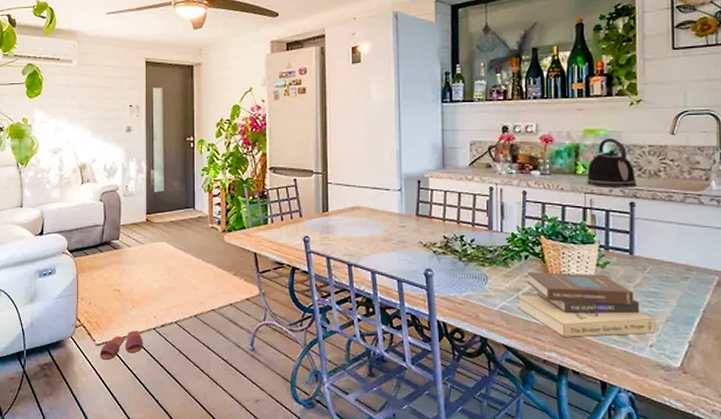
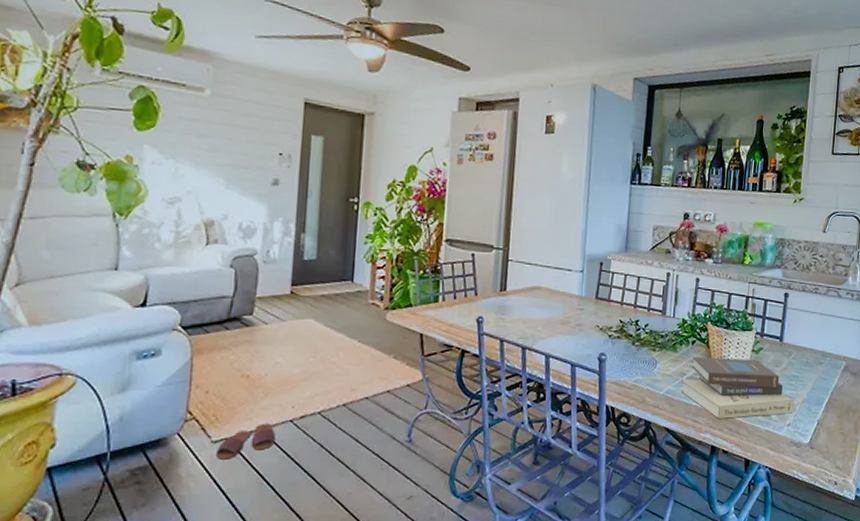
kettle: present [587,139,637,187] -> none [752,232,792,279]

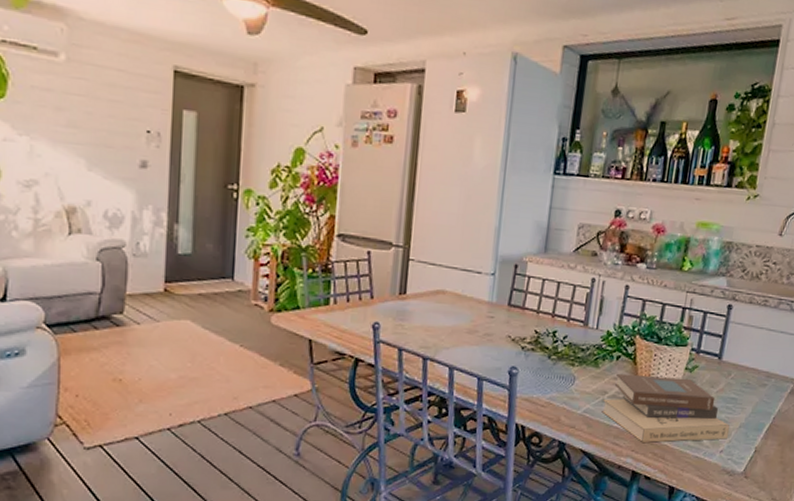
slippers: present [215,423,276,460] -> none [89,431,153,467]

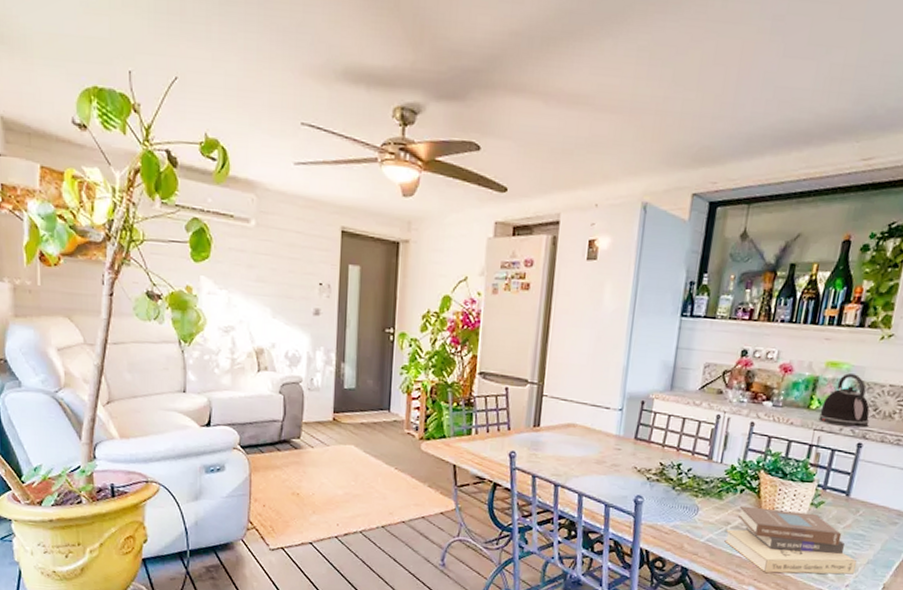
kettle: none [691,234,739,289] -> present [819,373,870,428]

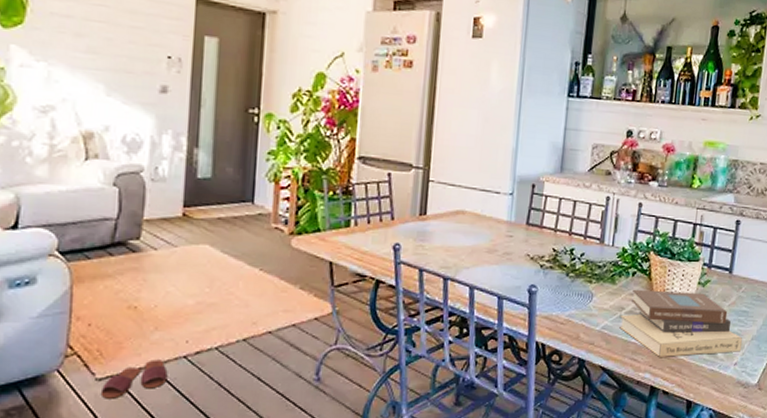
slippers: none [273,537,323,566] -> present [100,360,168,399]
kettle: present [819,373,870,428] -> none [701,152,746,205]

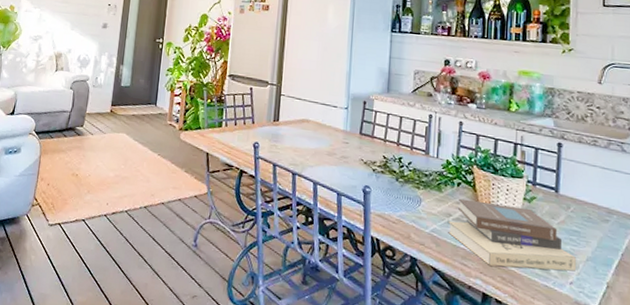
slippers: present [100,360,168,399] -> none [50,215,94,241]

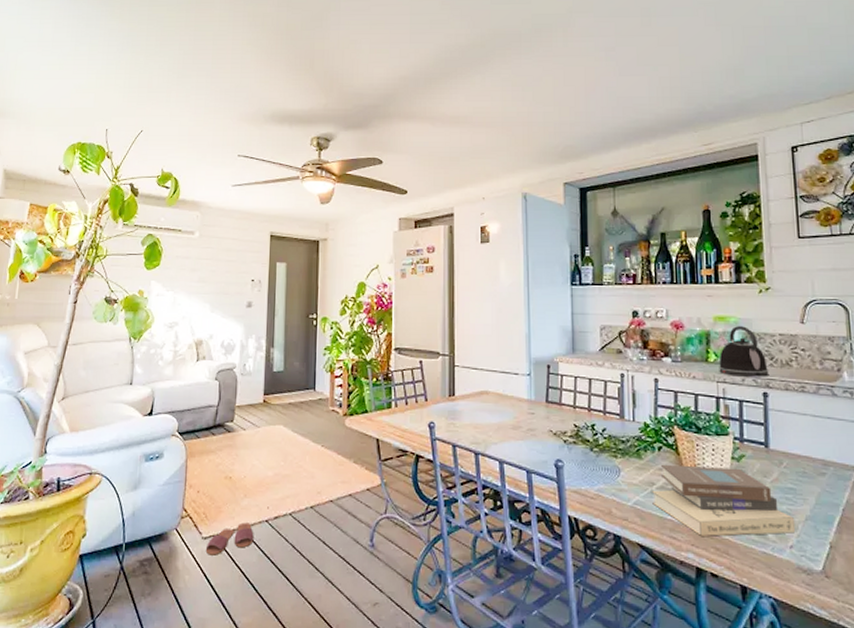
slippers: none [50,215,94,241] -> present [205,522,254,556]
kettle: none [519,81,565,129] -> present [719,326,769,377]

